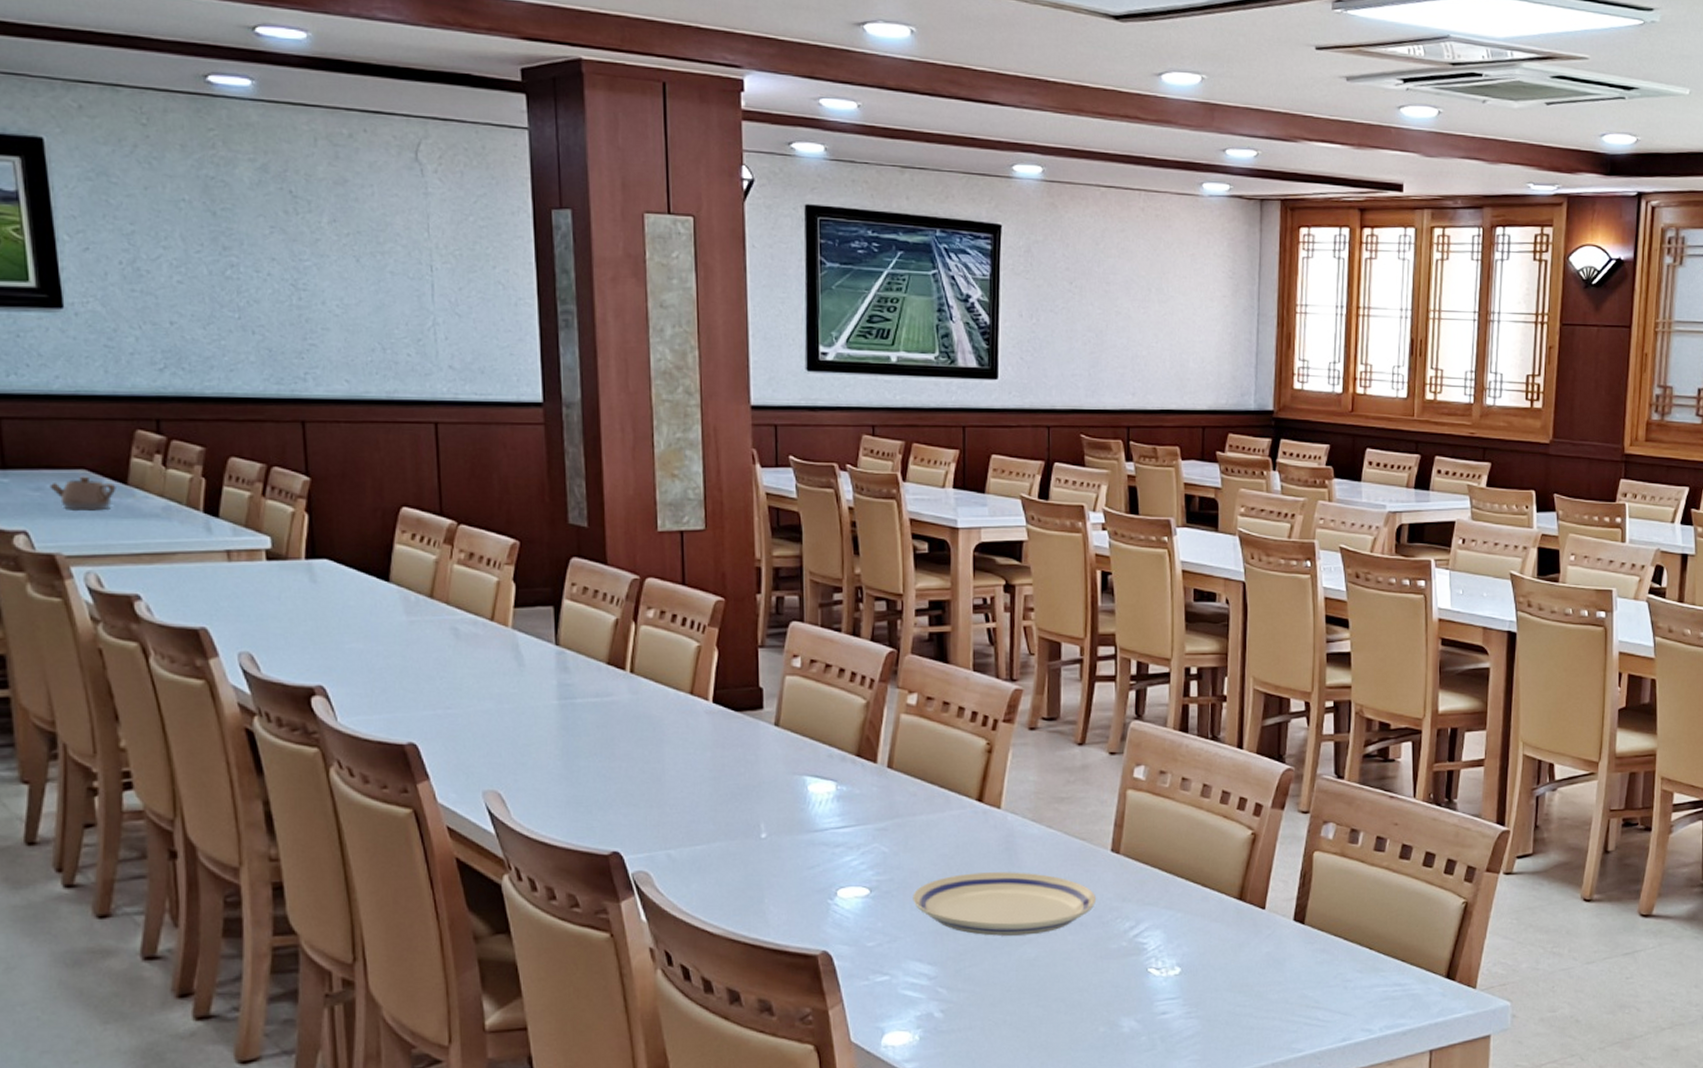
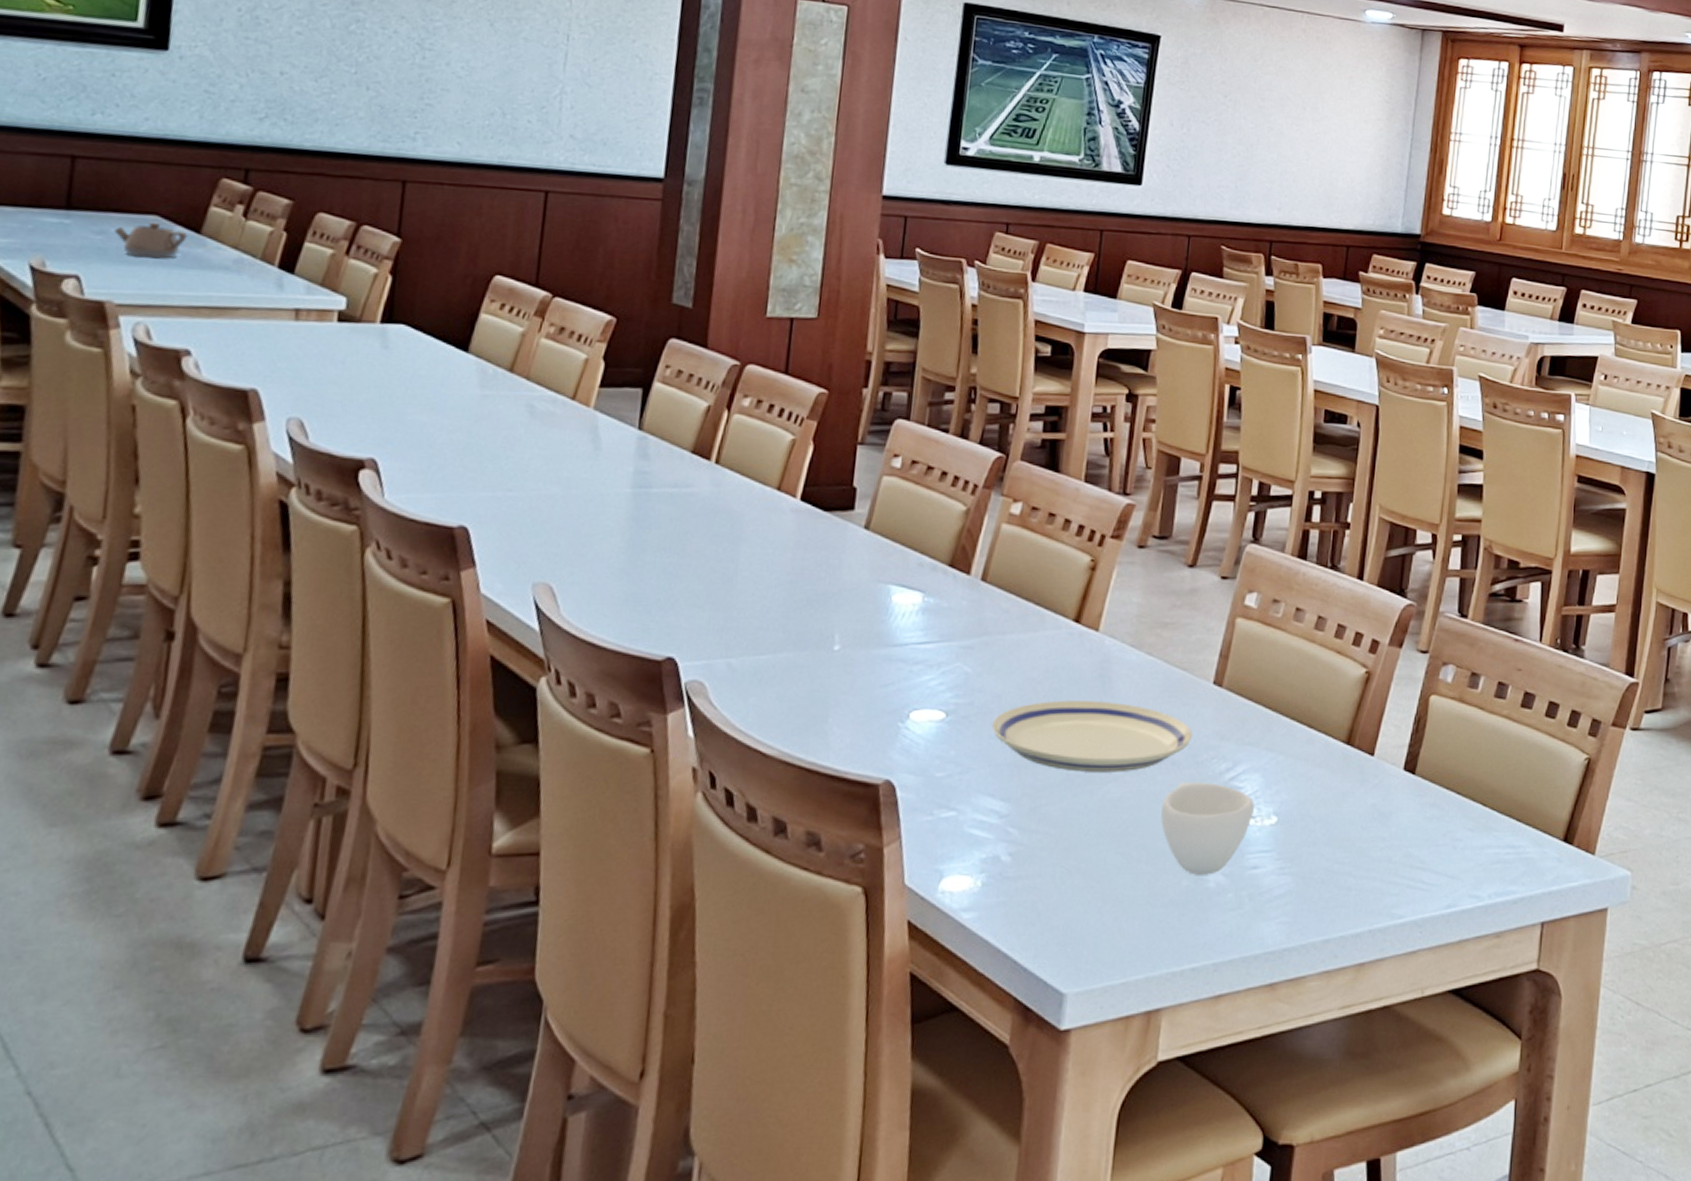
cup: none [1074,939,1158,1022] -> present [1161,781,1254,875]

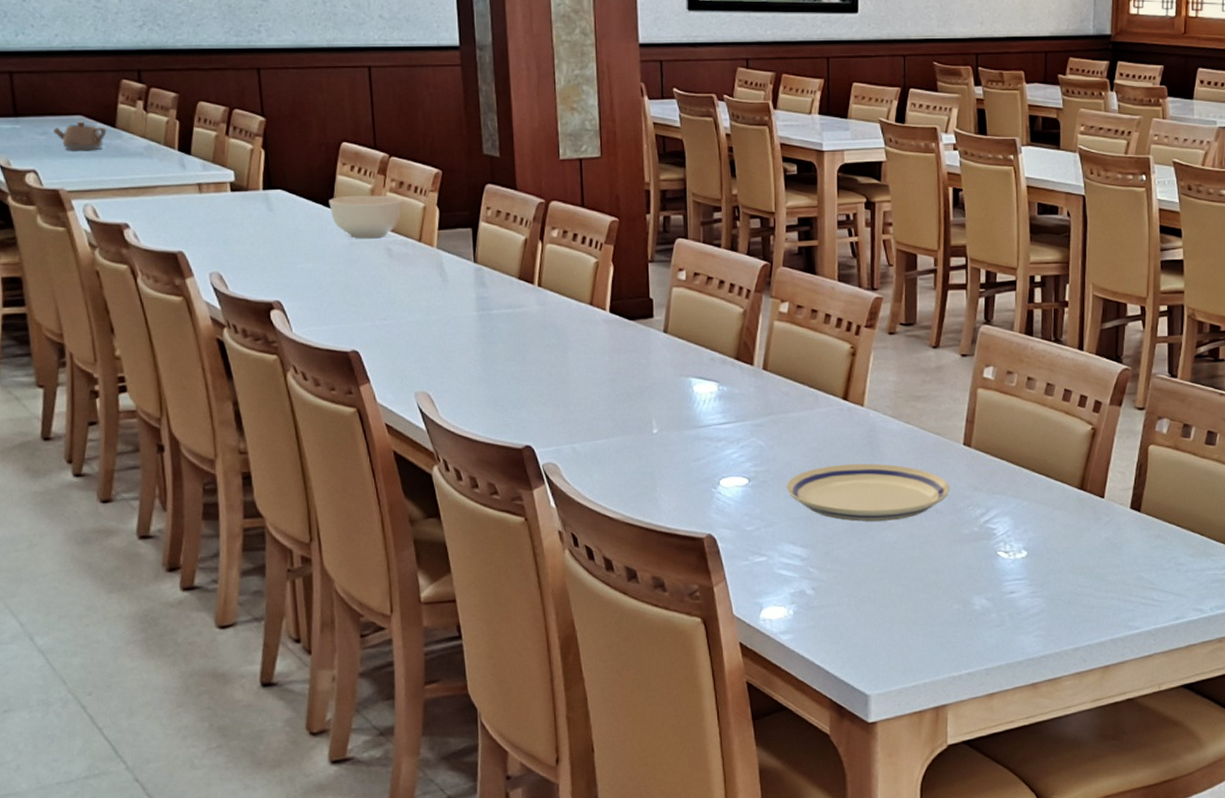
bowl: none [463,338,561,392] -> present [329,195,403,239]
cup: present [1161,781,1254,875] -> none [931,525,1007,600]

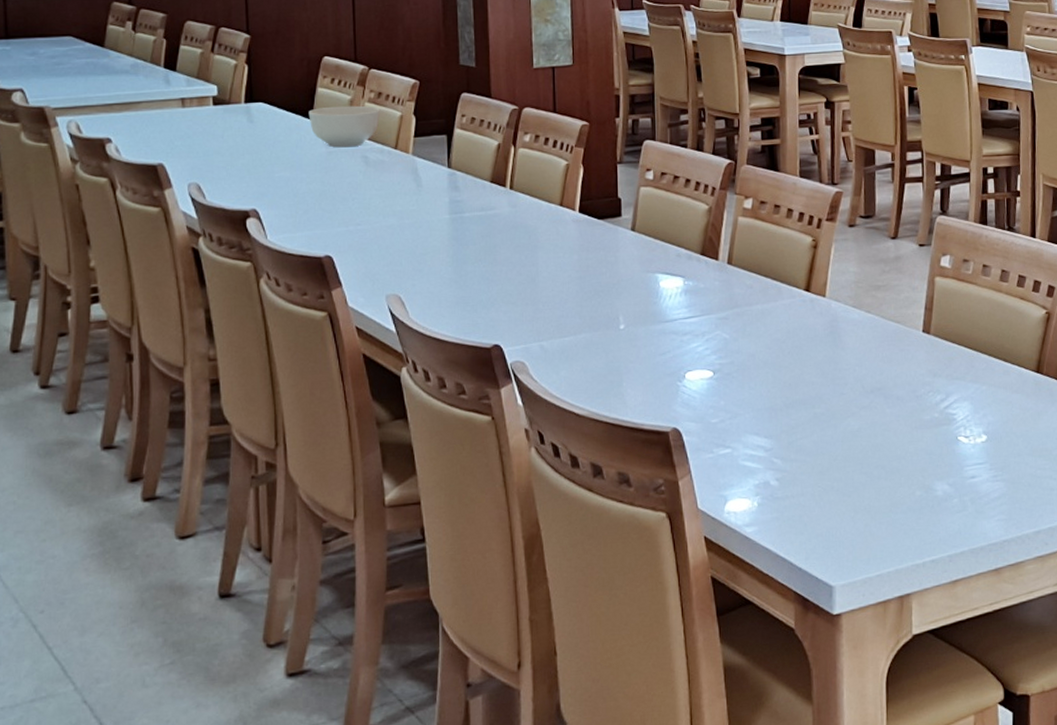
teapot: present [53,121,107,151] -> none [42,41,95,70]
plate: present [786,463,951,522] -> none [750,353,911,411]

